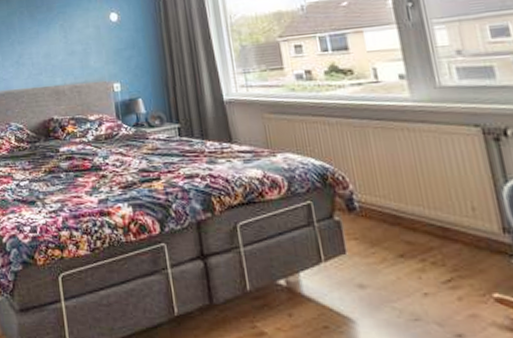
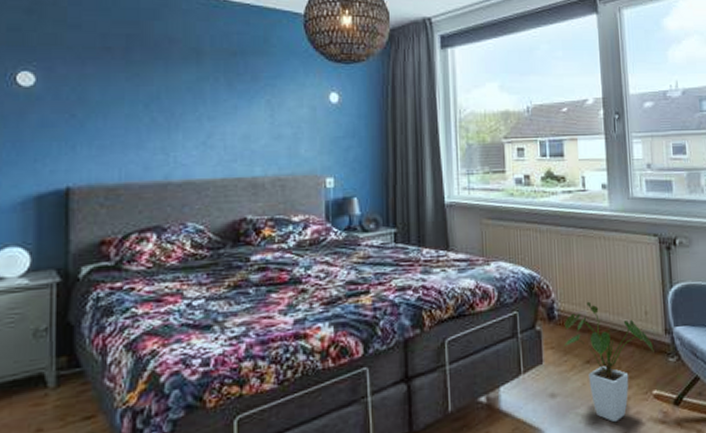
house plant: none [367,194,490,323] -> present [563,301,654,423]

